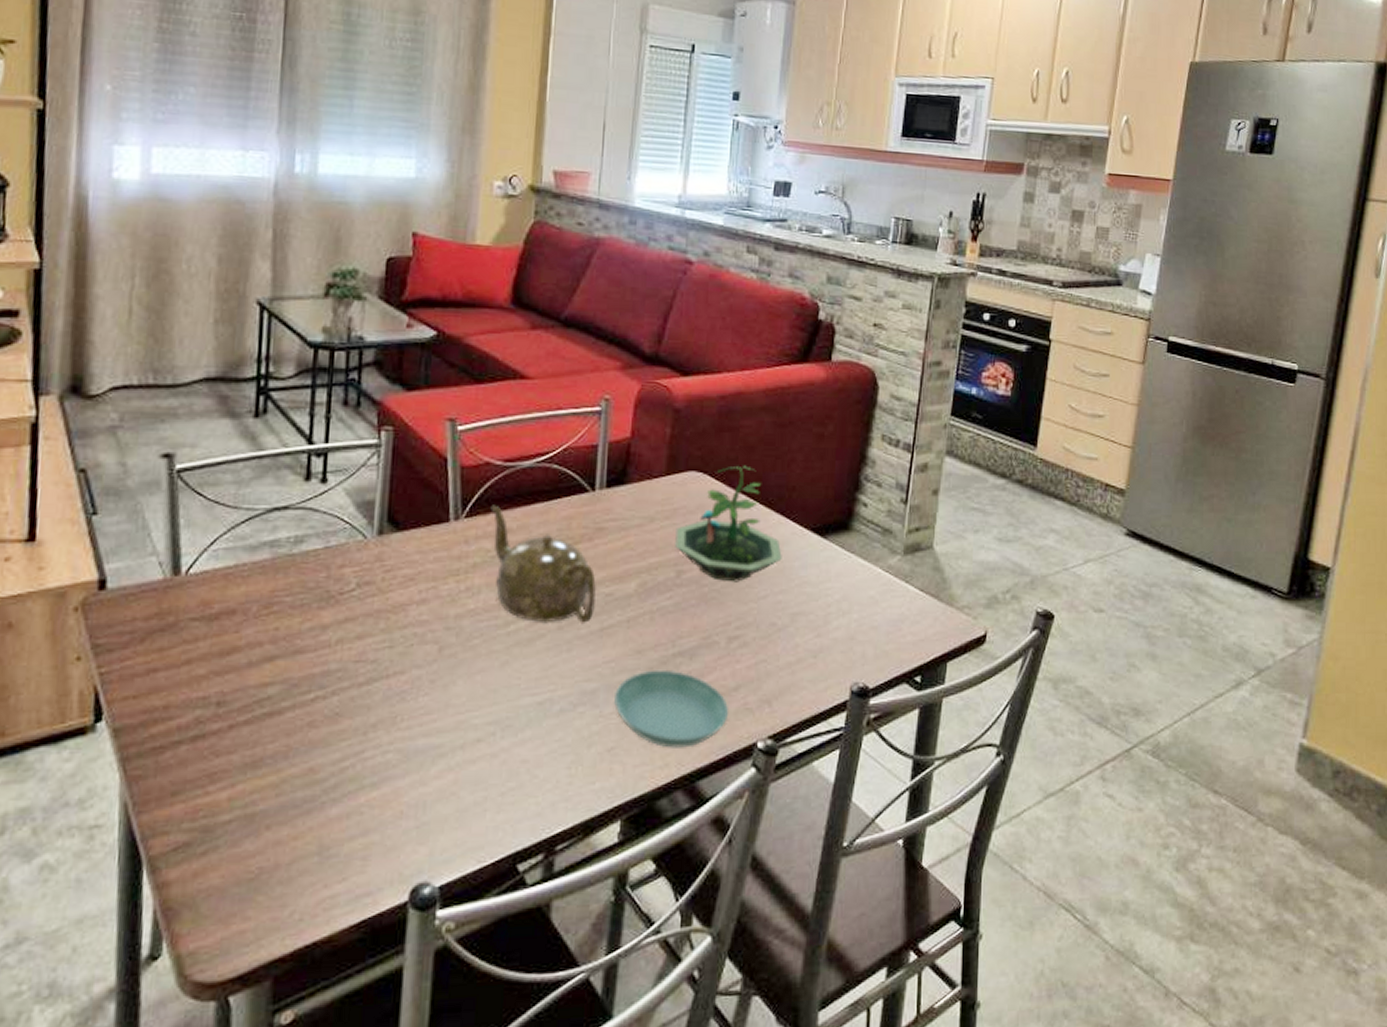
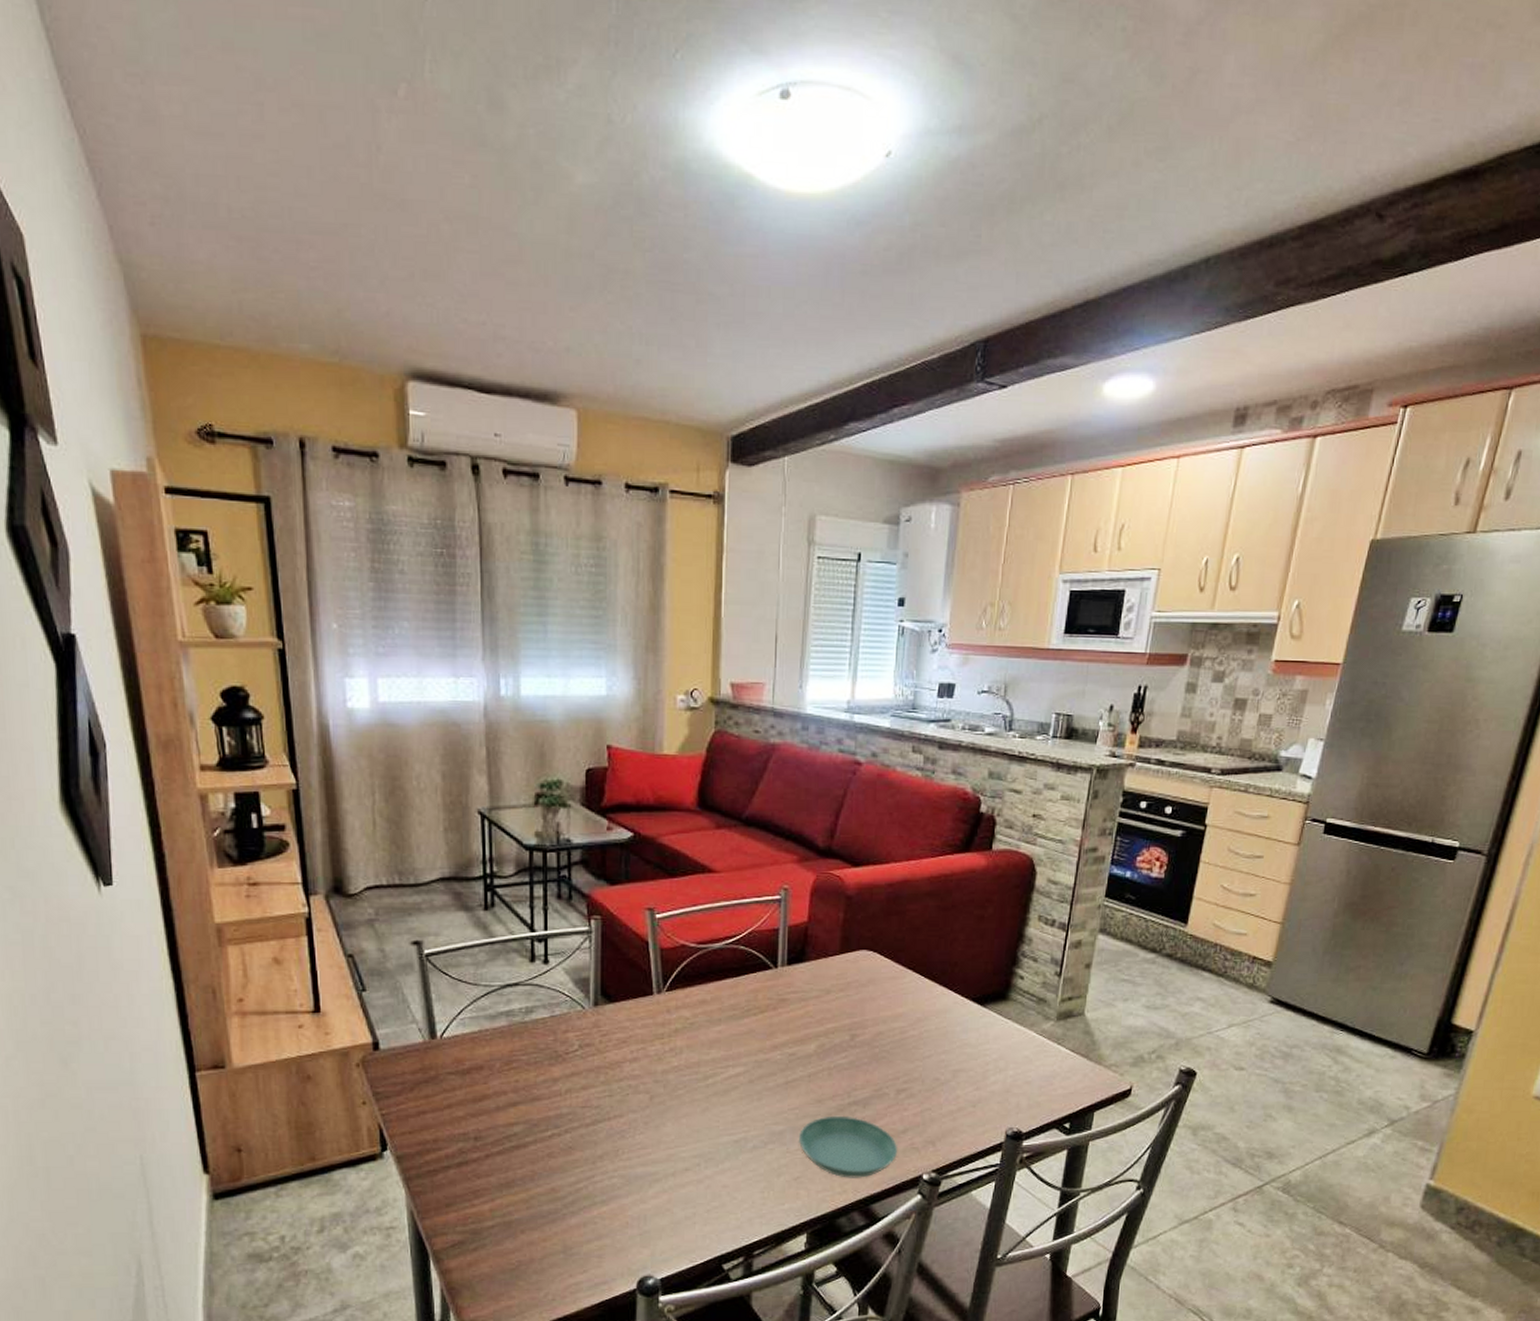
teapot: present [490,505,596,624] -> none [687,980,781,1078]
terrarium: present [675,465,782,582] -> none [849,944,945,1044]

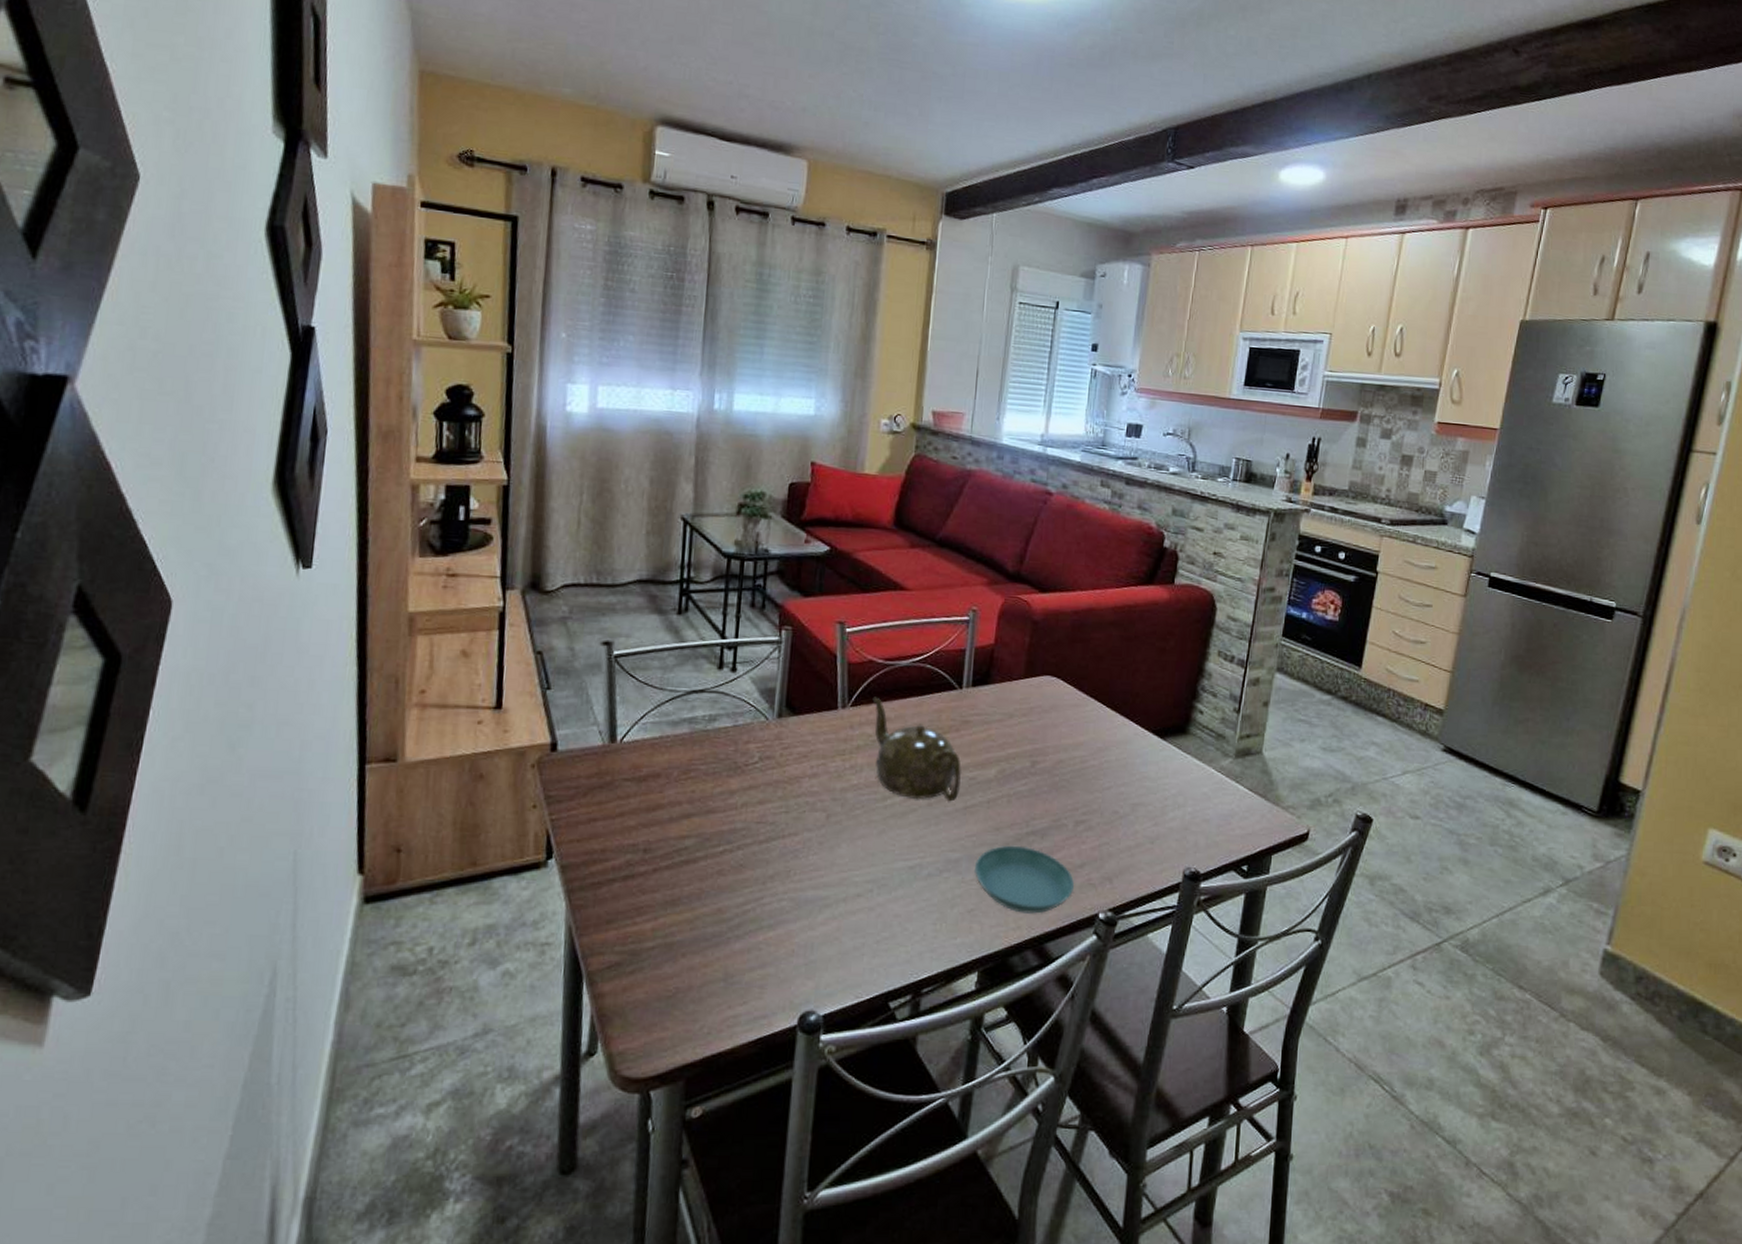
teapot: none [687,980,781,1078] -> present [872,696,961,802]

